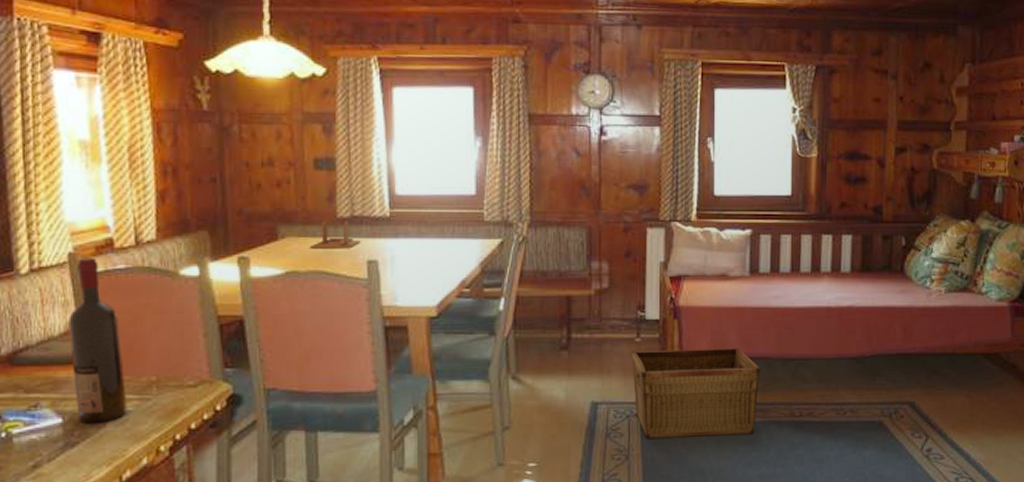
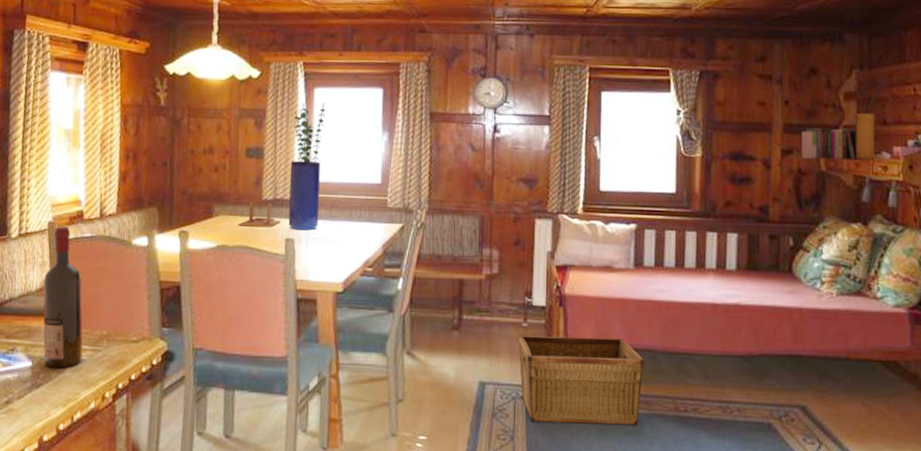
vase: none [368,104,408,250] -> present [288,102,326,231]
books: none [915,124,971,157] -> present [801,127,861,161]
vase: none [964,69,999,156] -> present [852,75,890,160]

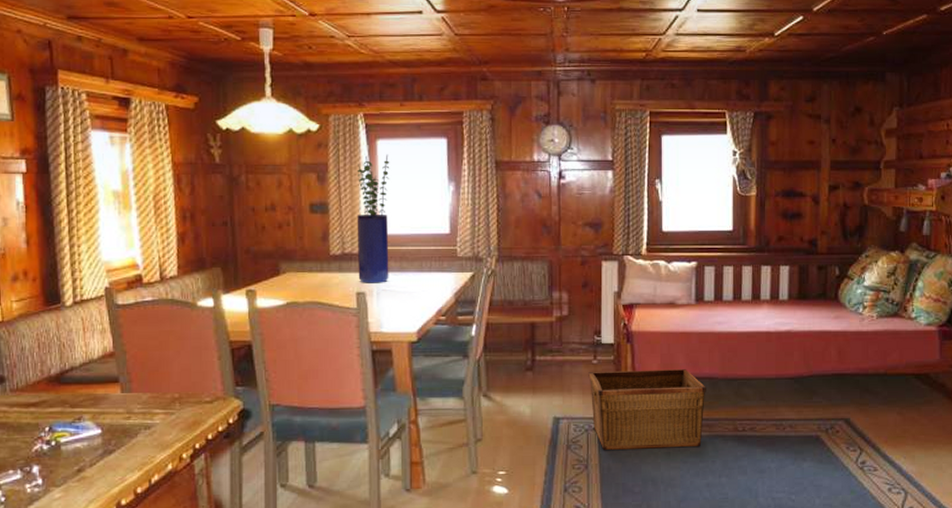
wine bottle: present [43,226,83,368] -> none [106,292,155,434]
napkin holder: present [237,201,281,228] -> none [306,257,350,282]
books: present [801,127,861,161] -> none [847,163,900,193]
vase: present [852,75,890,160] -> none [893,112,926,192]

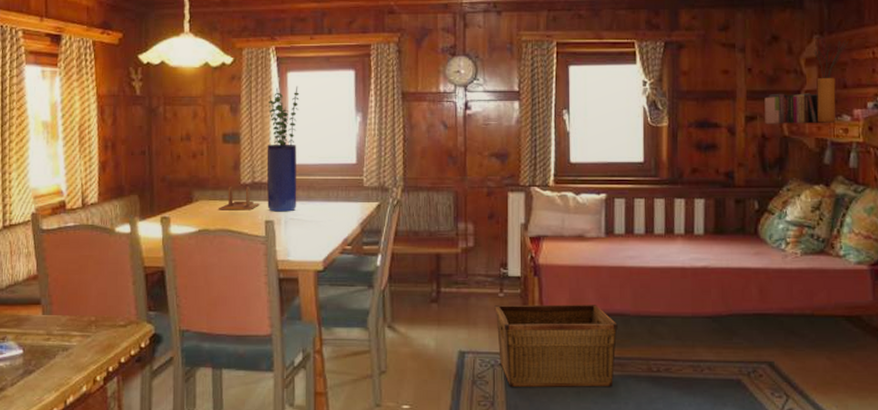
napkin holder: none [306,257,350,282] -> present [217,185,260,211]
books: none [847,163,900,193] -> present [764,93,823,124]
vase: none [893,112,926,192] -> present [813,40,849,123]

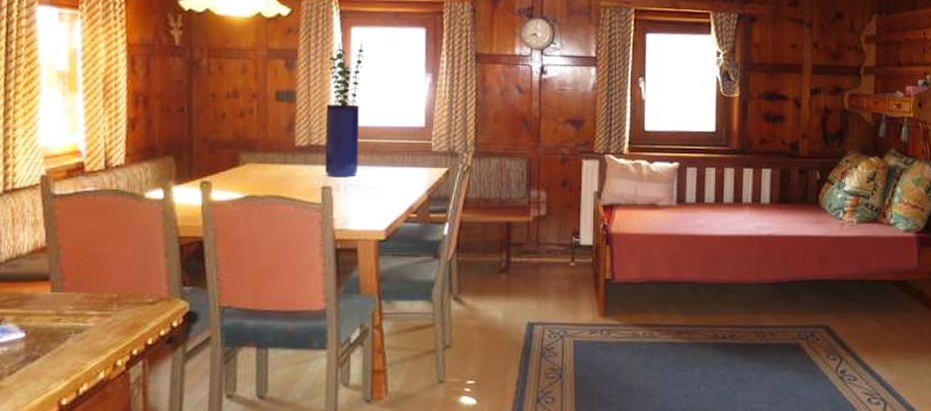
napkin holder: present [217,185,260,211] -> none [268,148,316,175]
hamper: present [494,304,618,387] -> none [565,273,686,358]
books: present [764,93,823,124] -> none [828,68,879,99]
vase: present [813,40,849,123] -> none [872,20,904,98]

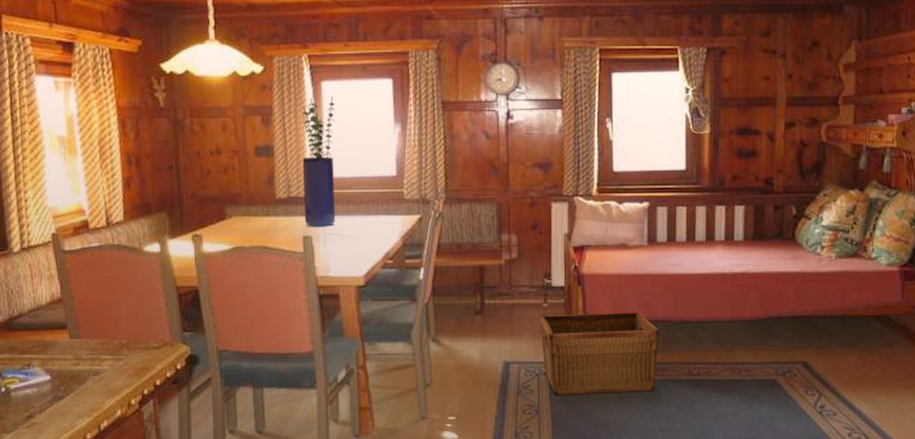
hamper: none [565,273,686,358] -> present [539,312,660,395]

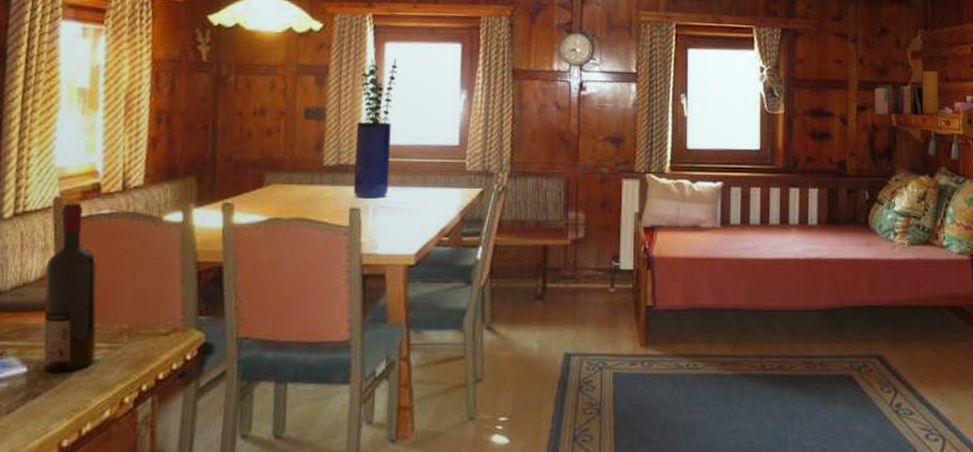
wine bottle: none [53,237,103,380] -> present [43,202,97,373]
hamper: present [539,312,660,395] -> none [604,299,732,391]
books: none [804,99,859,130] -> present [874,84,927,116]
vase: none [851,46,886,129] -> present [918,34,950,115]

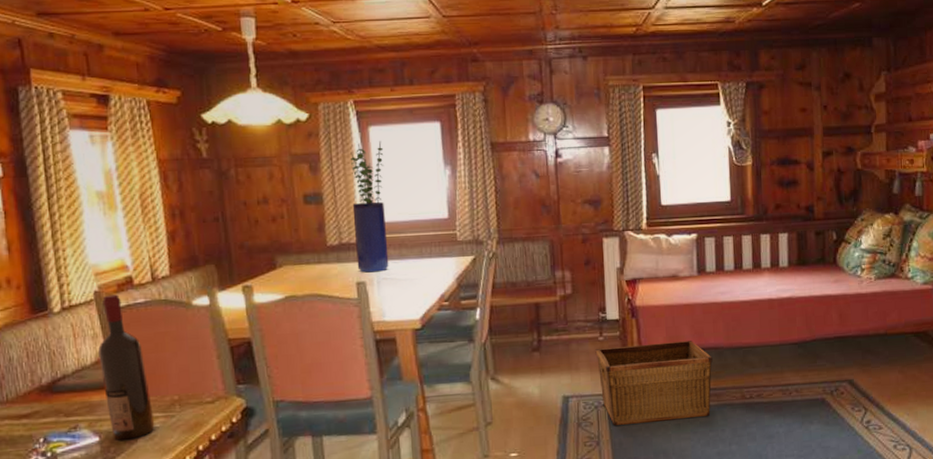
hamper: none [604,299,732,391] -> present [595,341,713,426]
books: present [874,84,927,116] -> none [839,127,892,159]
vase: present [918,34,950,115] -> none [881,75,913,155]

